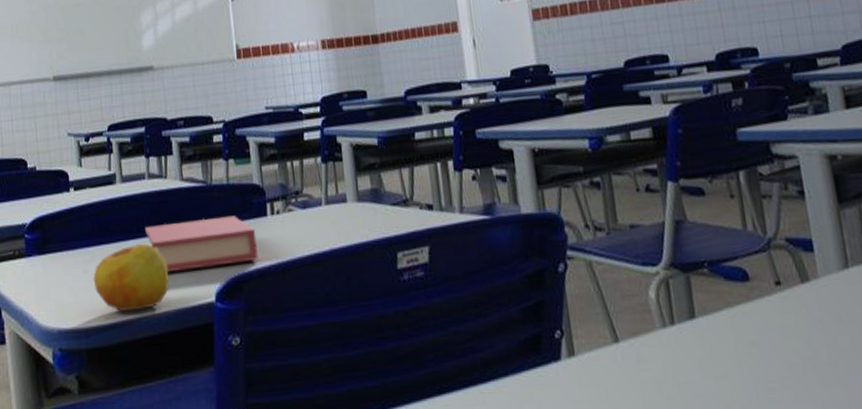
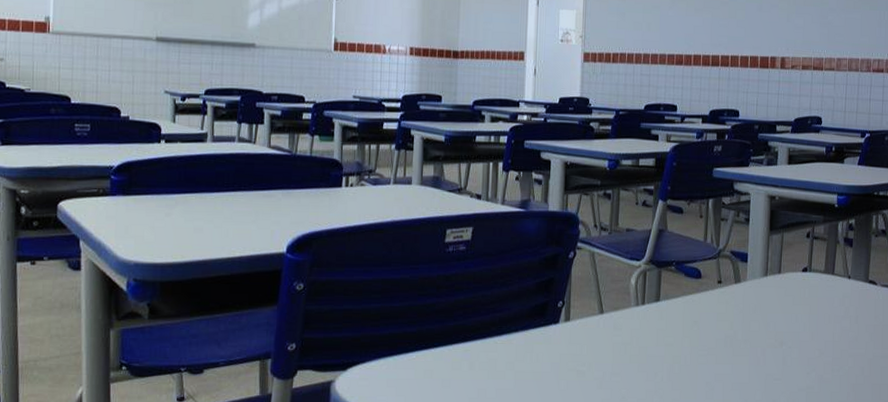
apple: present [93,242,170,312] -> none [174,196,247,254]
book: present [145,215,258,272] -> none [229,182,330,225]

